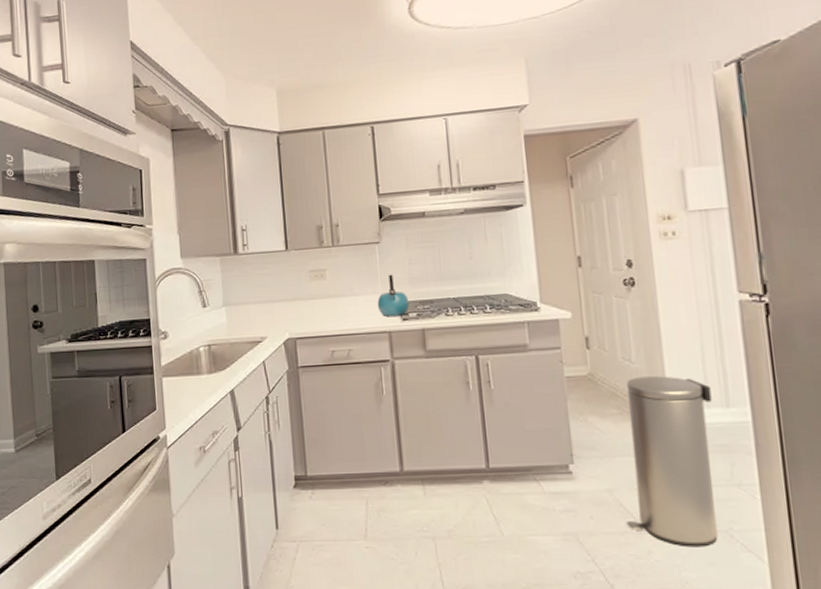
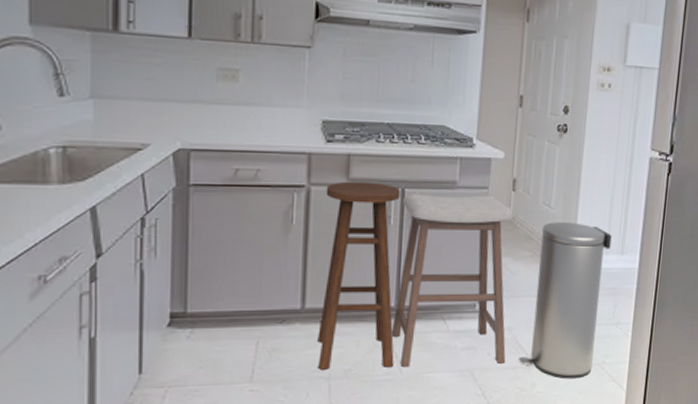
kettle: present [377,274,410,316] -> none [299,87,337,136]
bar stool: none [407,352,494,530] -> present [318,181,401,370]
bar stool: none [478,355,613,528] -> present [391,193,513,366]

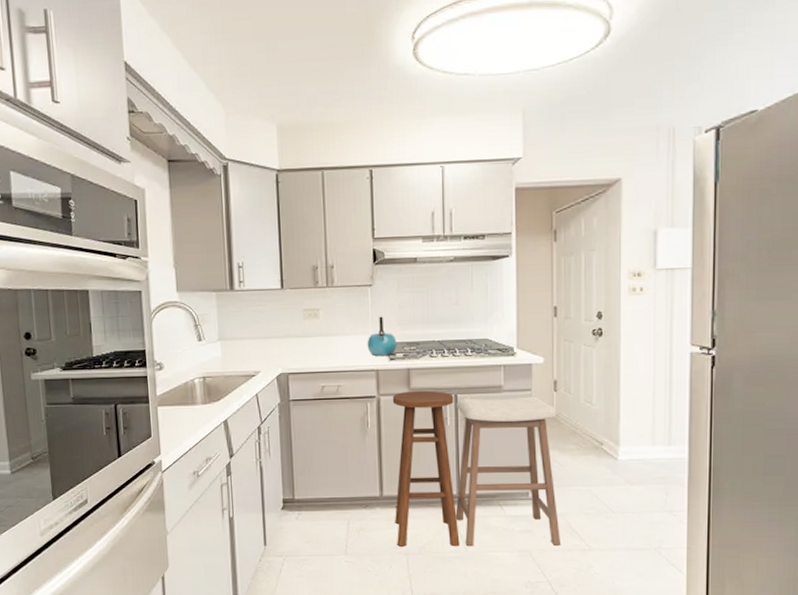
kettle: none [299,87,337,136] -> present [367,316,397,356]
pedal bin: present [518,222,612,379] -> none [573,417,657,562]

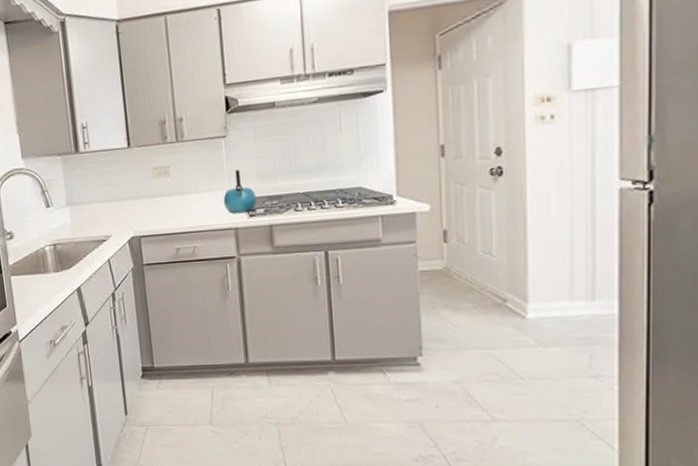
bar stool: present [392,390,460,547] -> none [254,247,338,417]
bar stool: present [455,396,562,546] -> none [327,249,458,416]

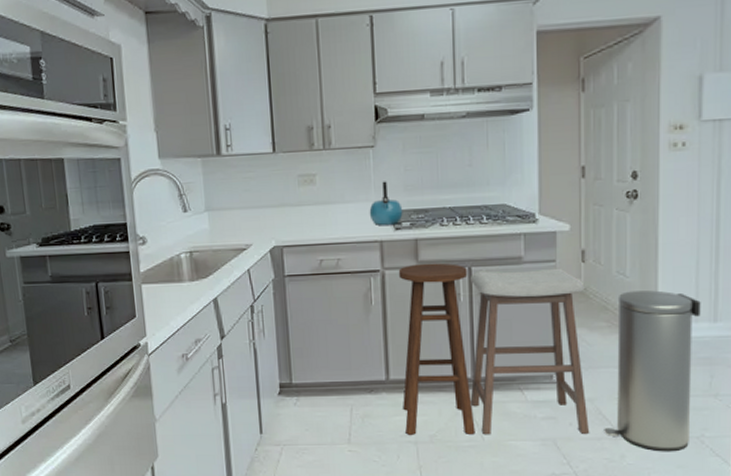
bar stool: none [254,247,338,417] -> present [398,263,476,435]
bar stool: none [327,249,458,416] -> present [470,268,590,434]
pedal bin: none [473,269,576,435] -> present [604,290,701,452]

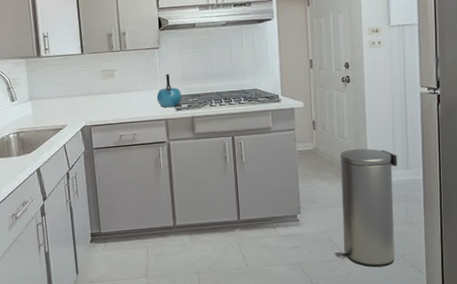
bar stool: present [398,263,476,435] -> none [180,134,242,267]
bar stool: present [470,268,590,434] -> none [234,134,325,263]

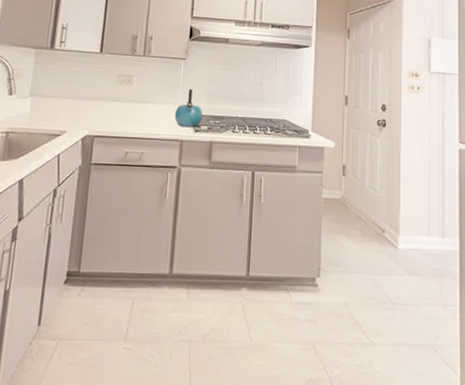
pedal bin: present [335,148,397,268] -> none [356,204,432,360]

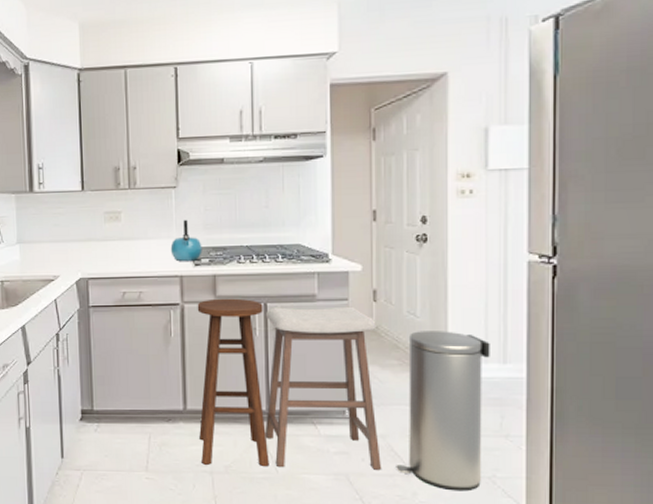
bar stool: none [181,164,251,335] -> present [197,298,270,466]
bar stool: none [243,175,344,338] -> present [265,306,382,470]
pedal bin: none [356,204,432,360] -> present [396,331,490,491]

